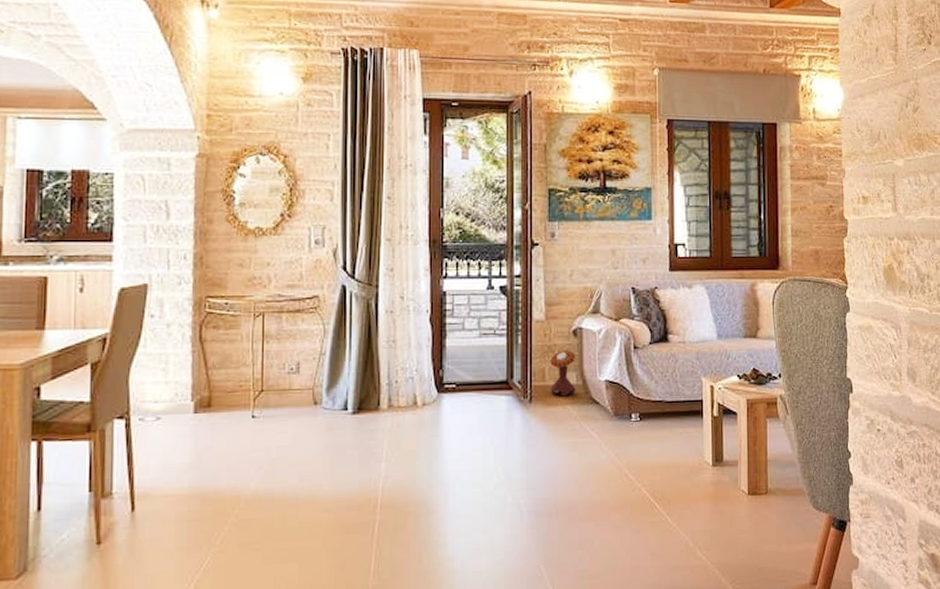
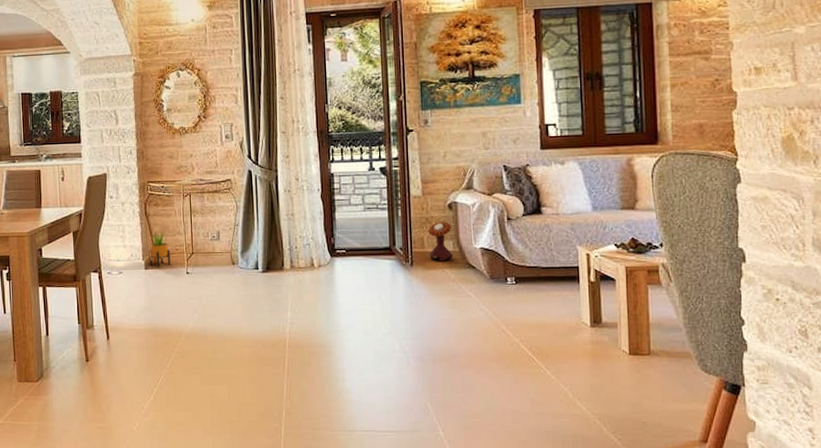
potted plant: none [201,361,231,410] -> present [149,230,170,267]

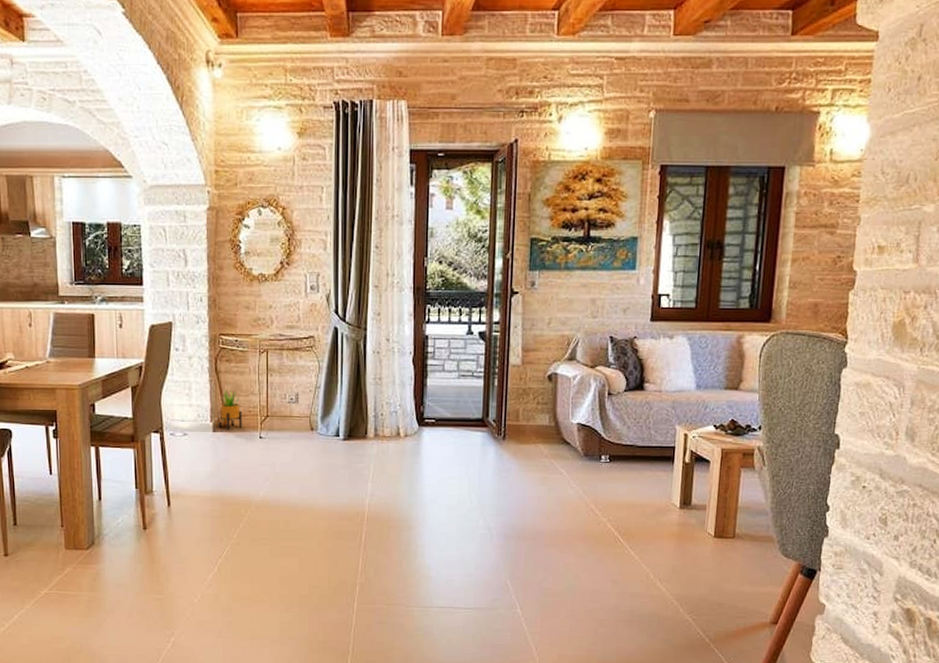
mushroom: present [428,222,453,262] -> none [523,394,550,436]

